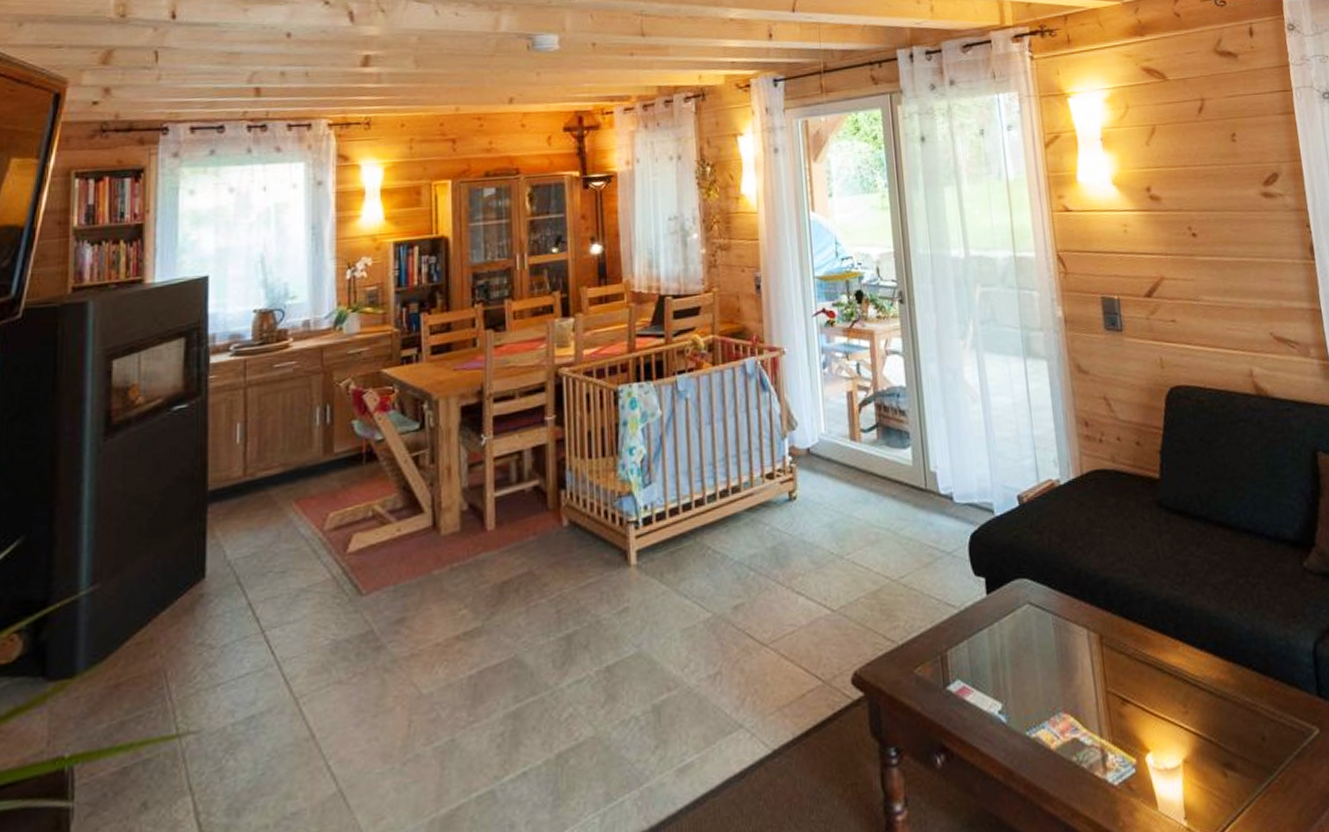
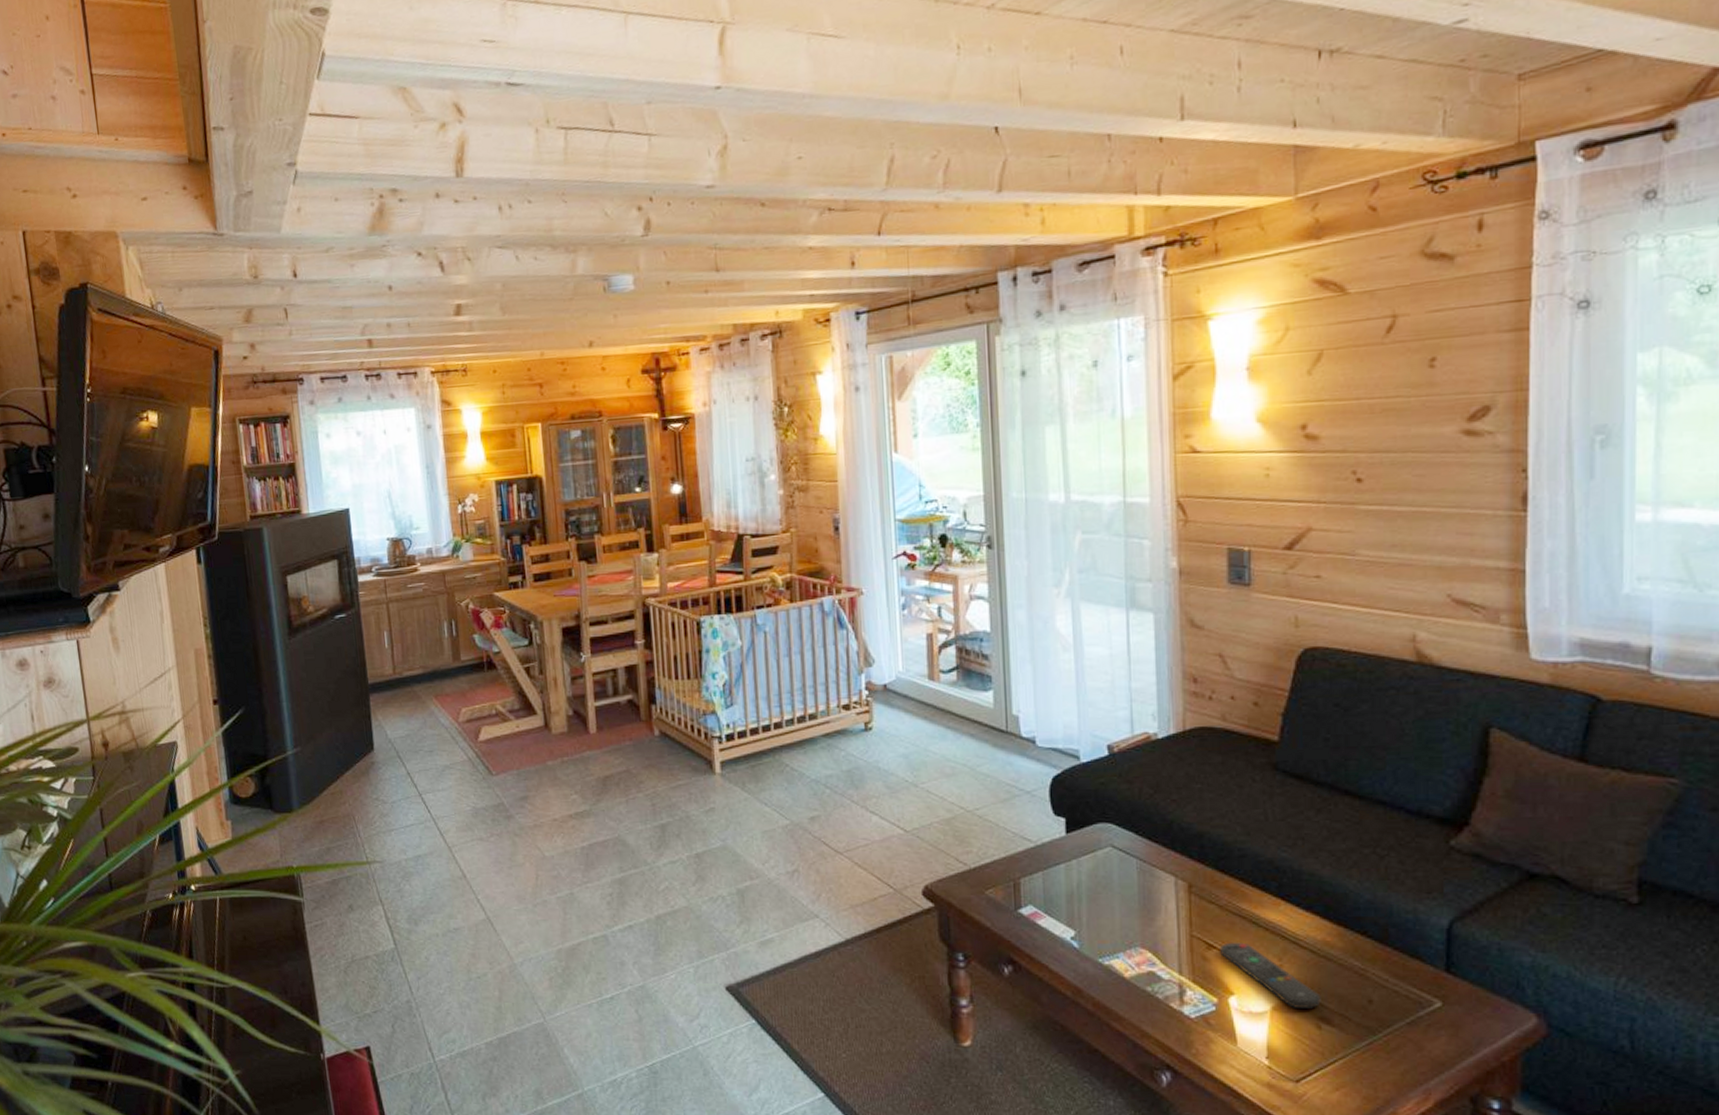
remote control: none [1132,692,1224,758] -> present [1218,942,1321,1008]

